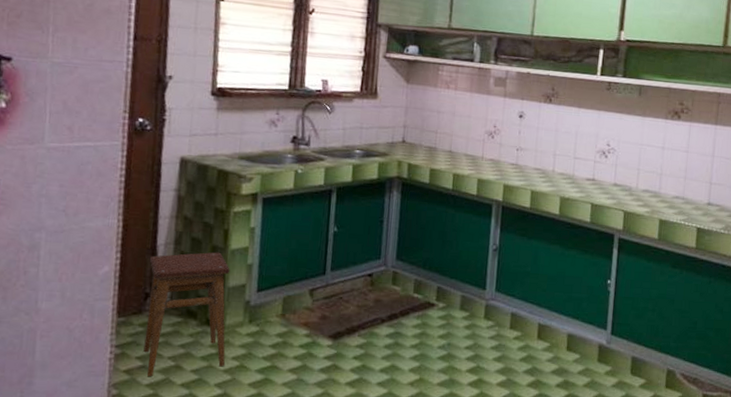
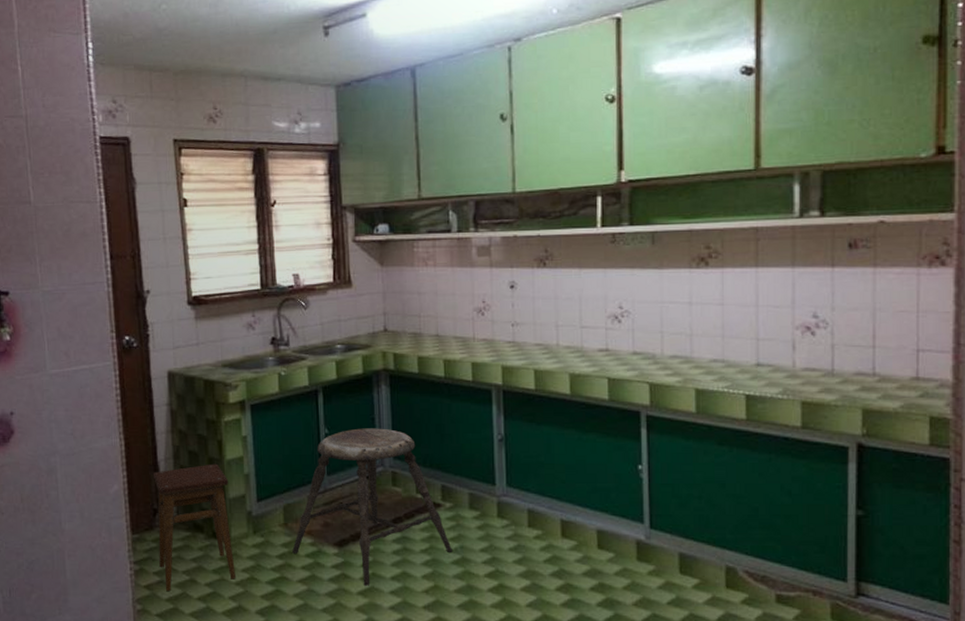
stool: none [286,229,440,377] -> present [292,428,452,586]

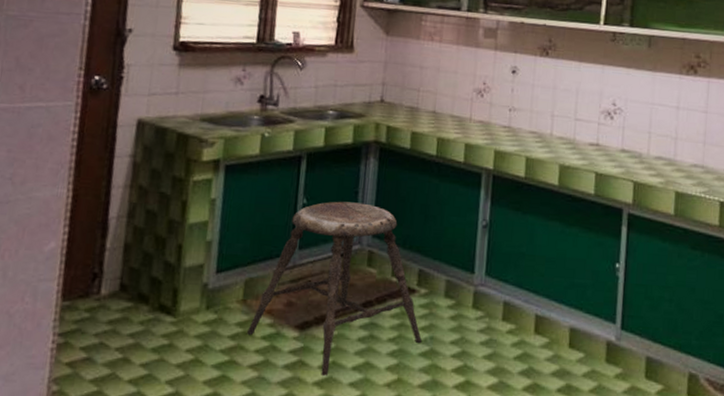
stool: present [153,463,235,591] -> none [89,226,187,370]

